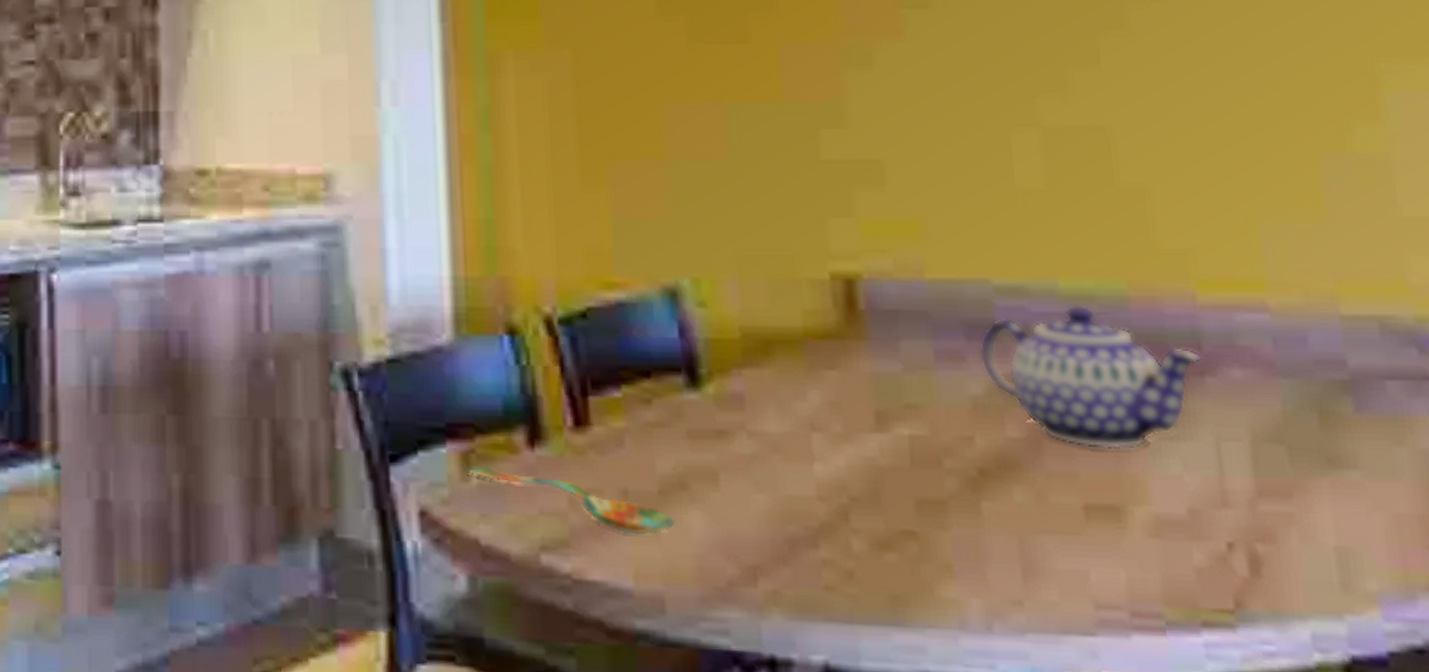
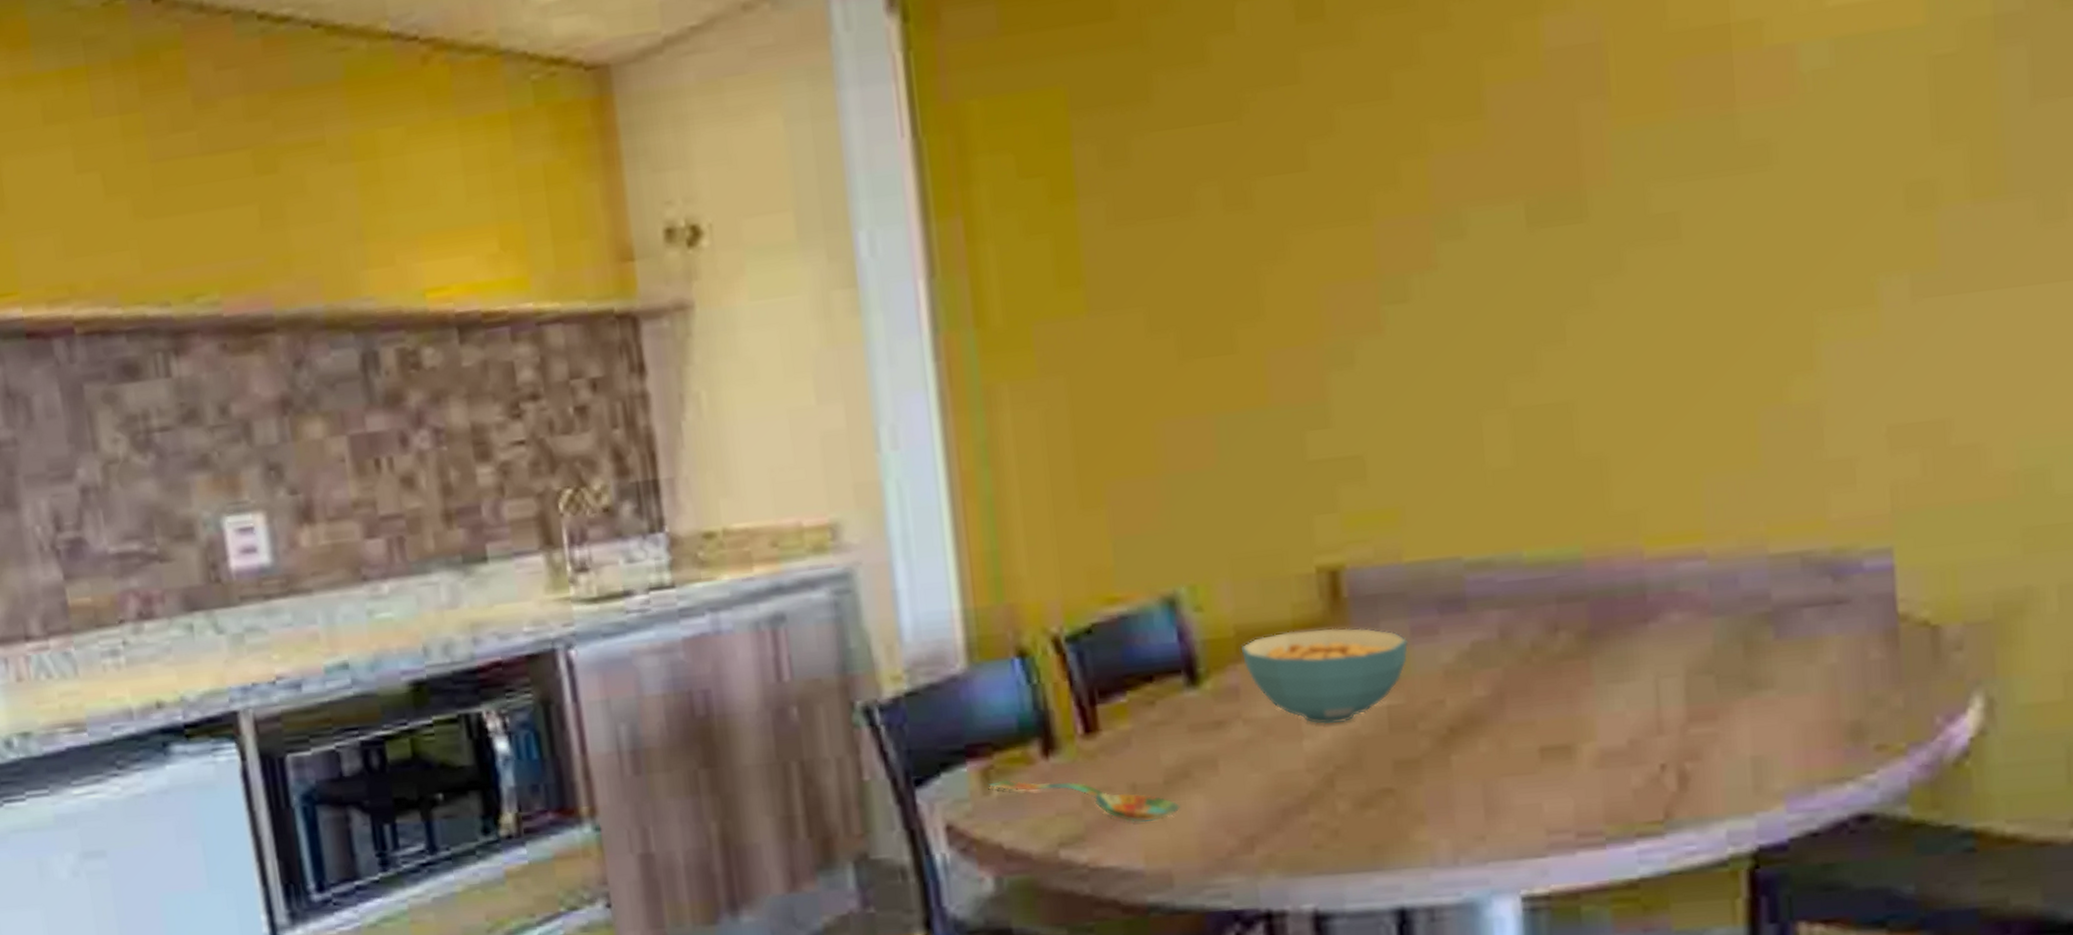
cereal bowl: none [747,341,933,449] -> present [1241,627,1409,725]
teapot: present [979,305,1201,449] -> none [1451,571,1646,698]

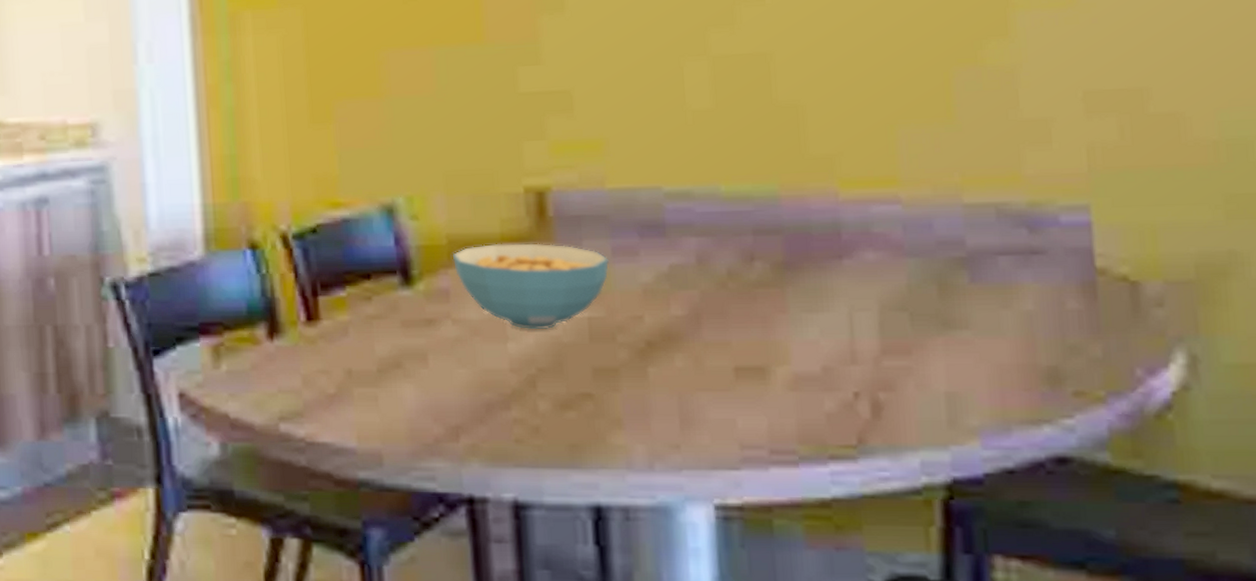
spoon: present [989,779,1180,822] -> none [219,356,391,404]

